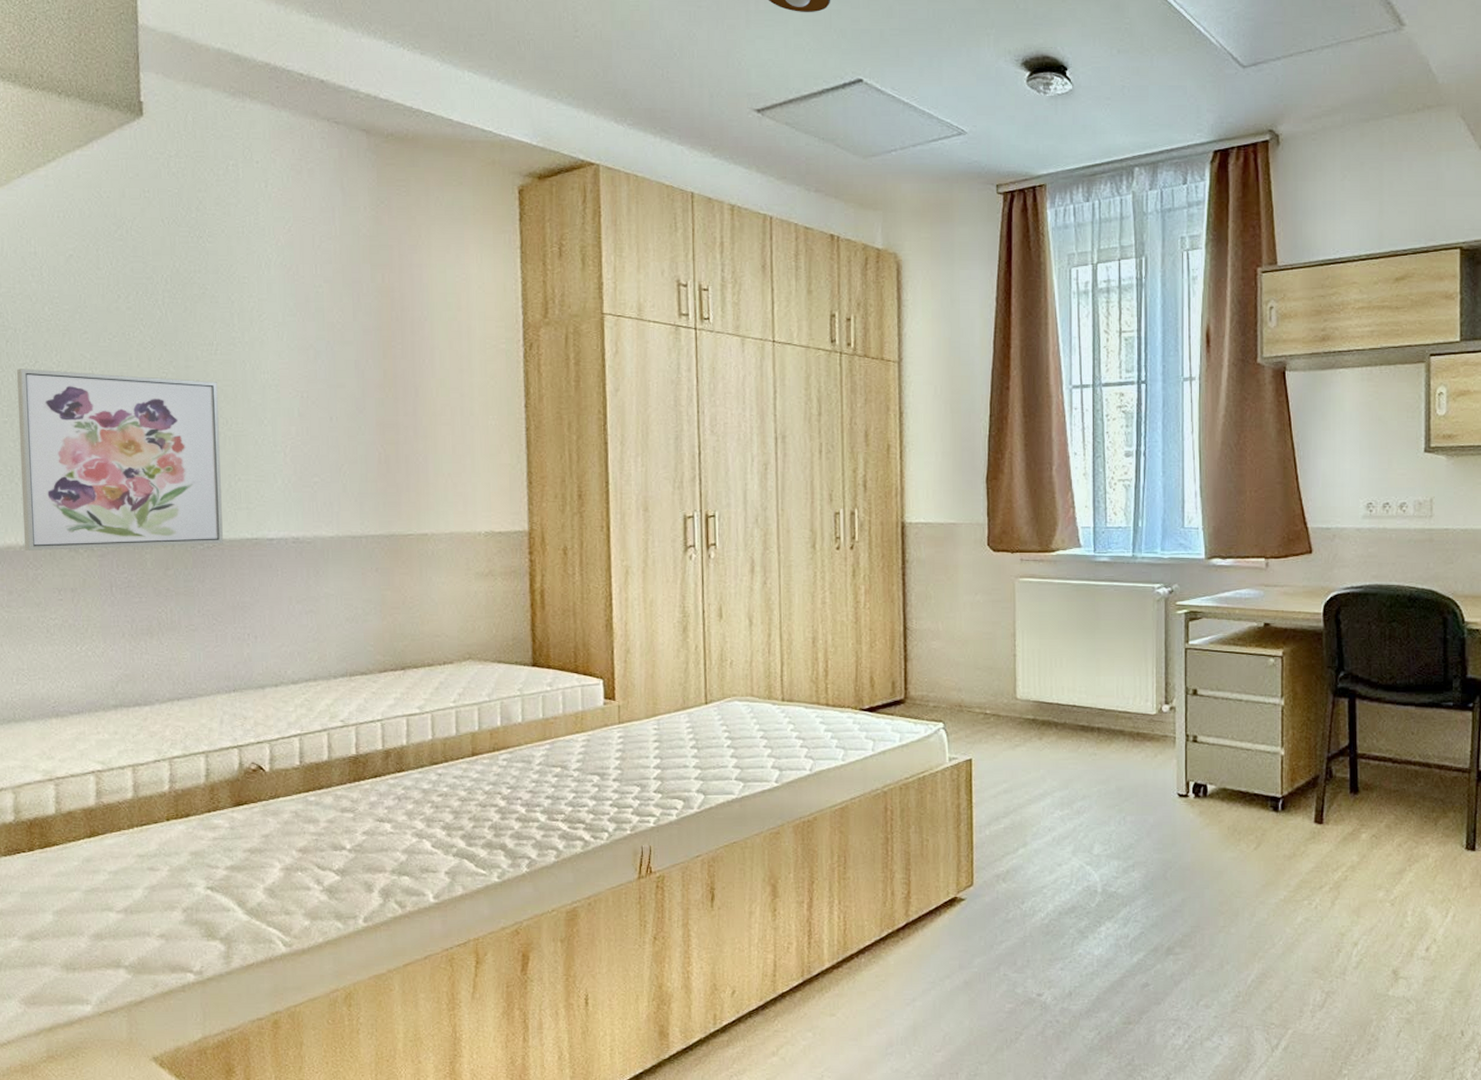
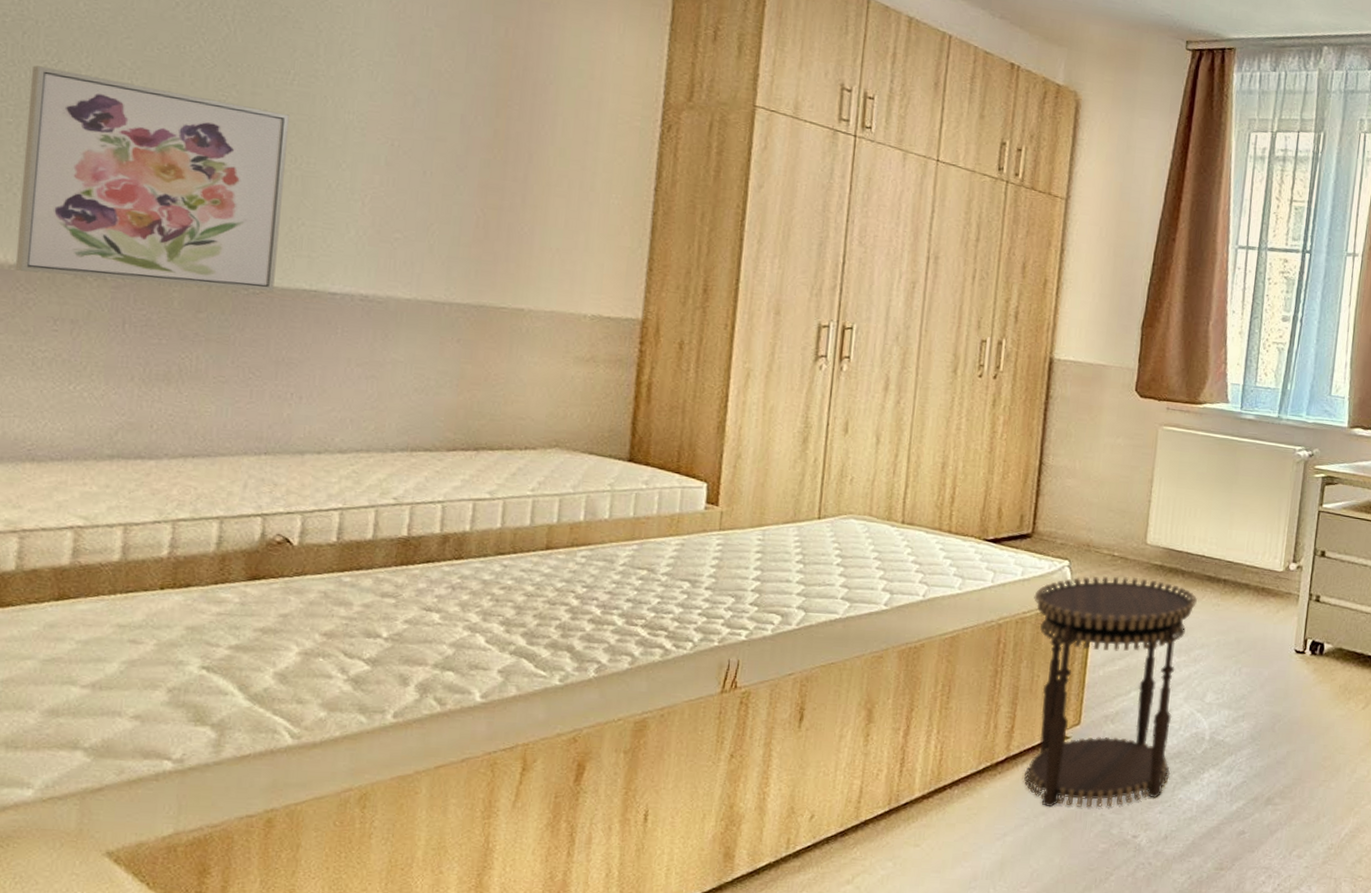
side table: none [914,734,1073,970] -> present [1023,576,1197,808]

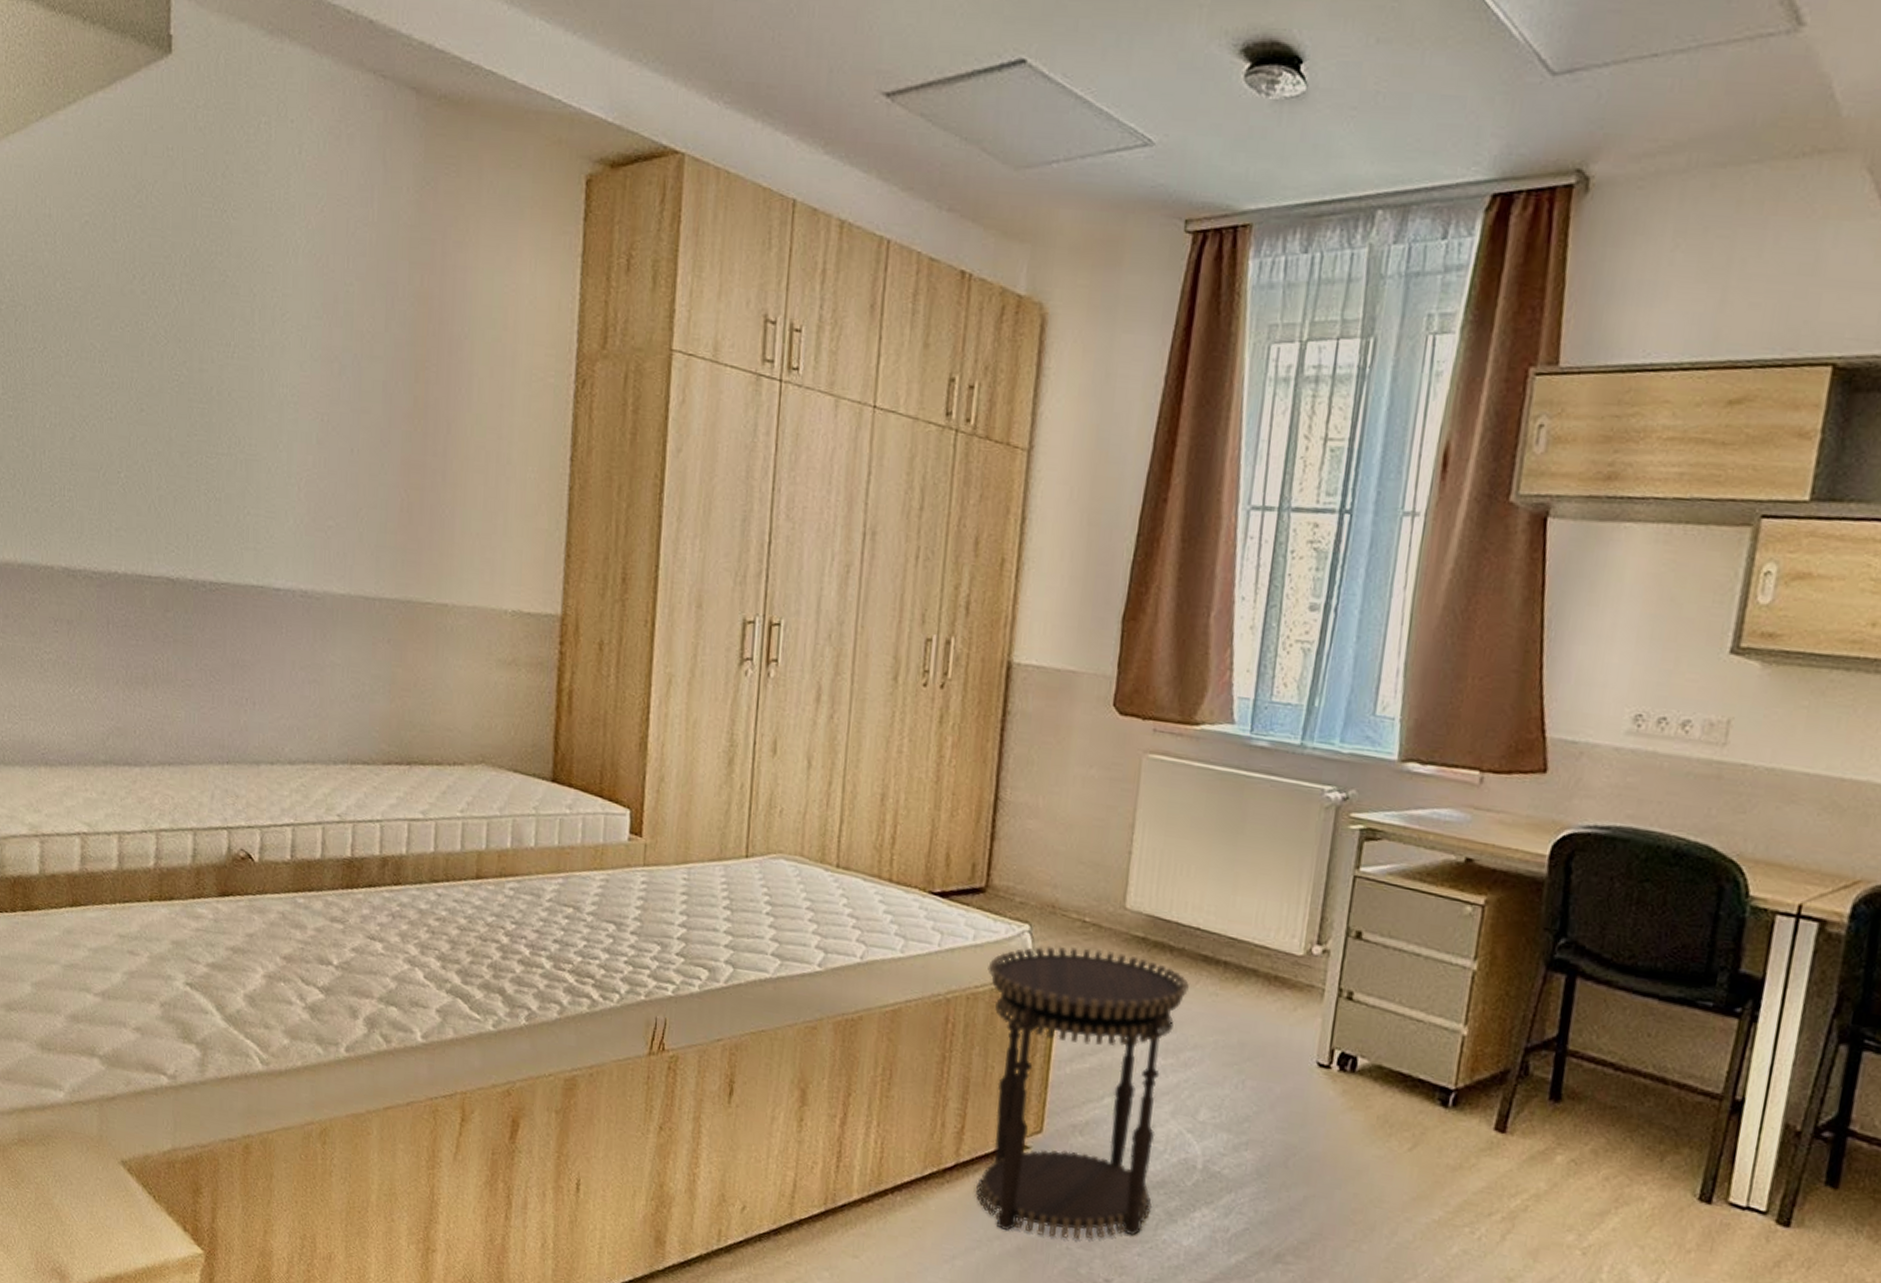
wall art: present [14,65,289,292] -> none [22,354,232,588]

